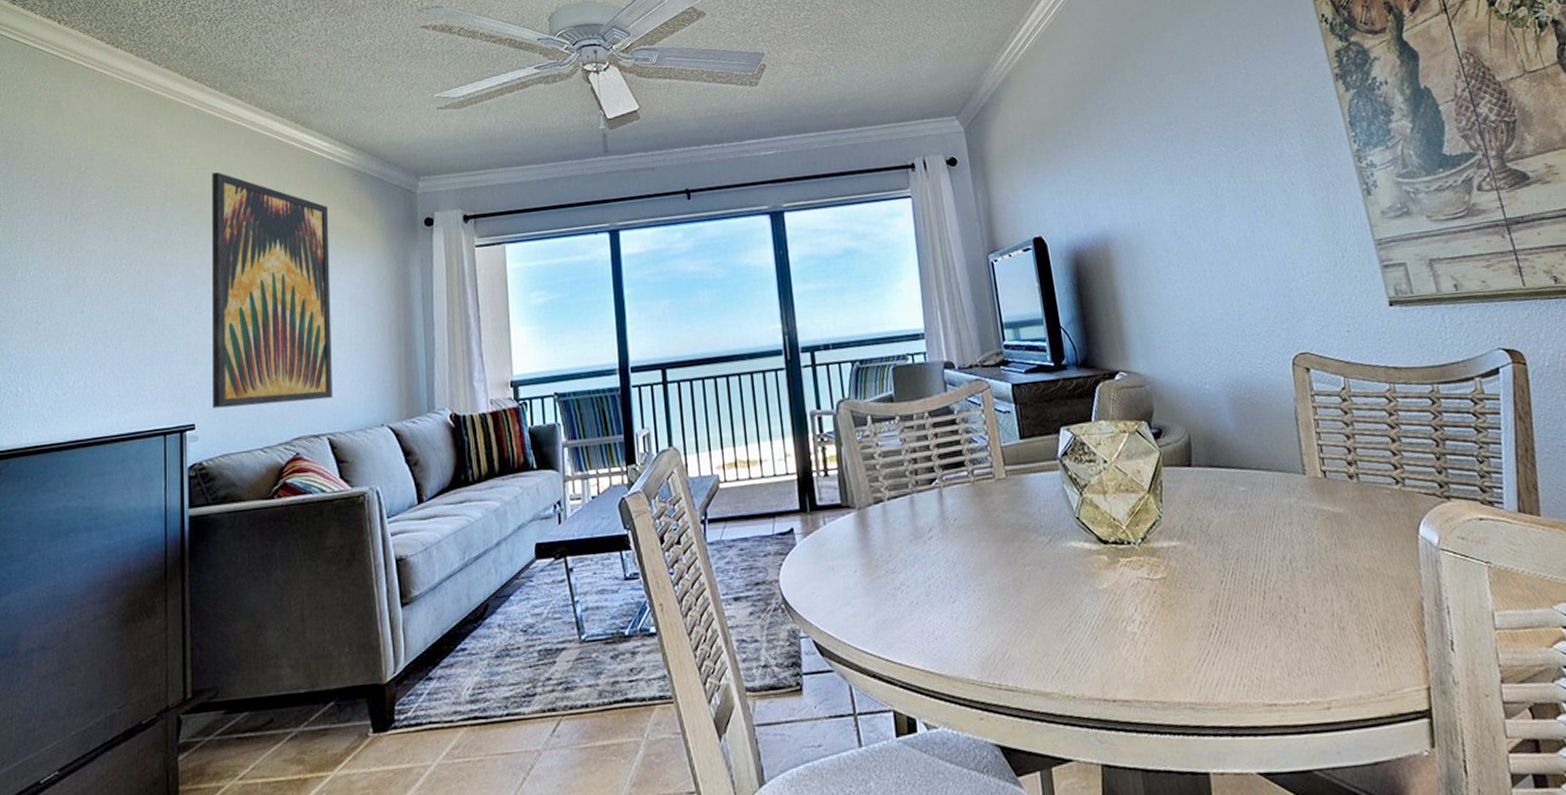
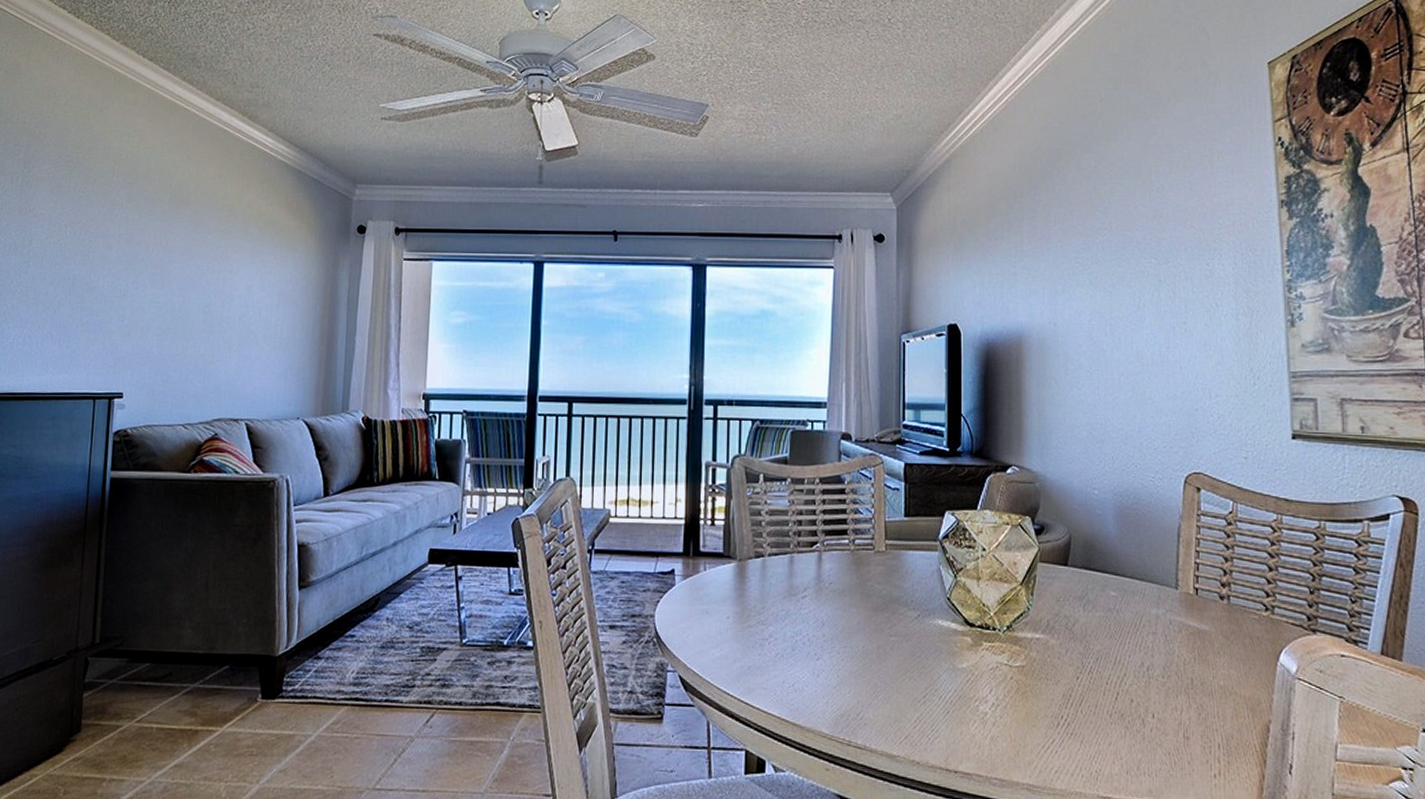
wall art: present [211,172,333,409] -> none [141,154,267,387]

